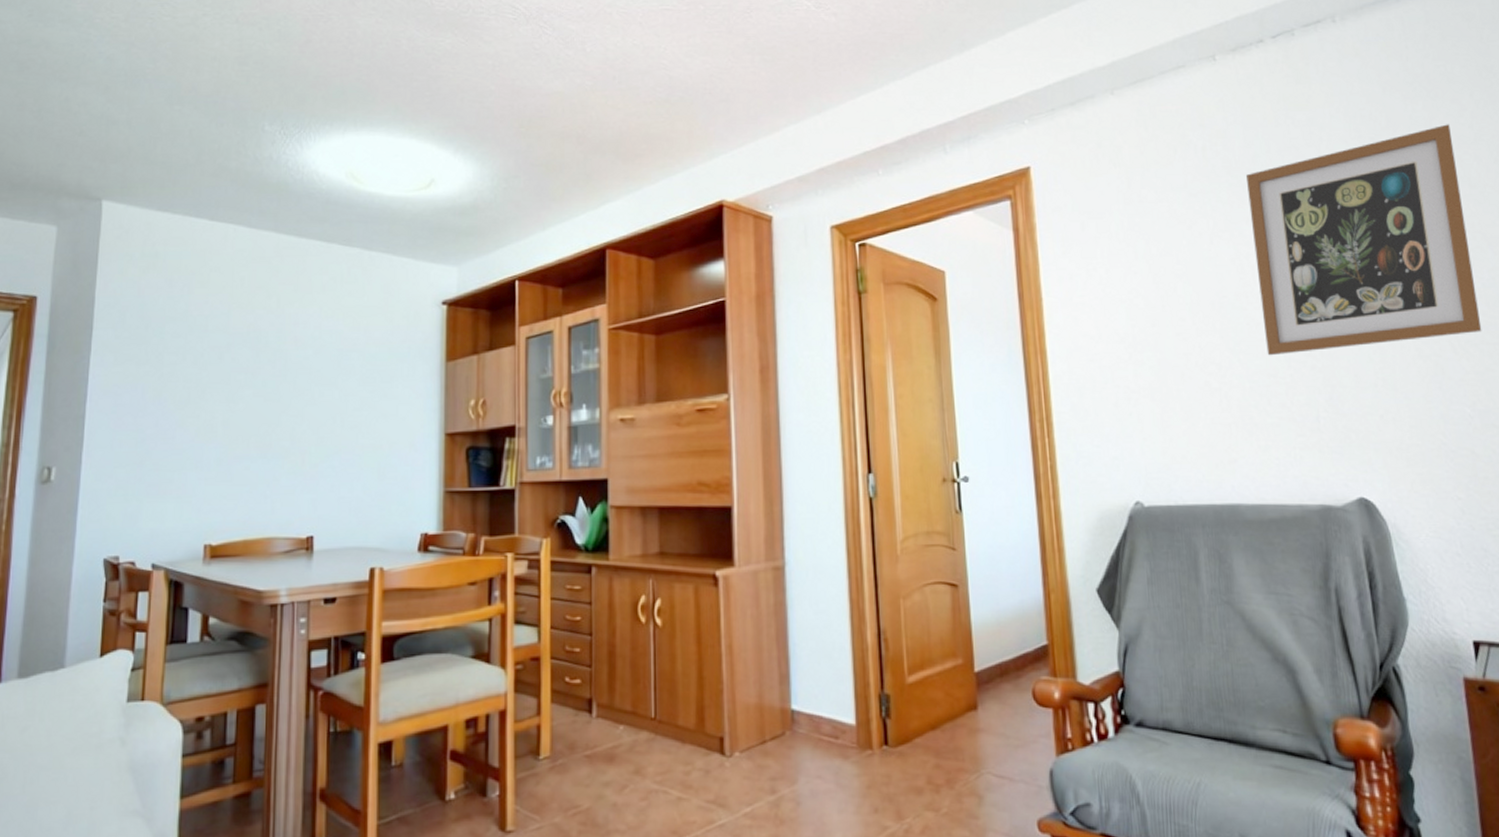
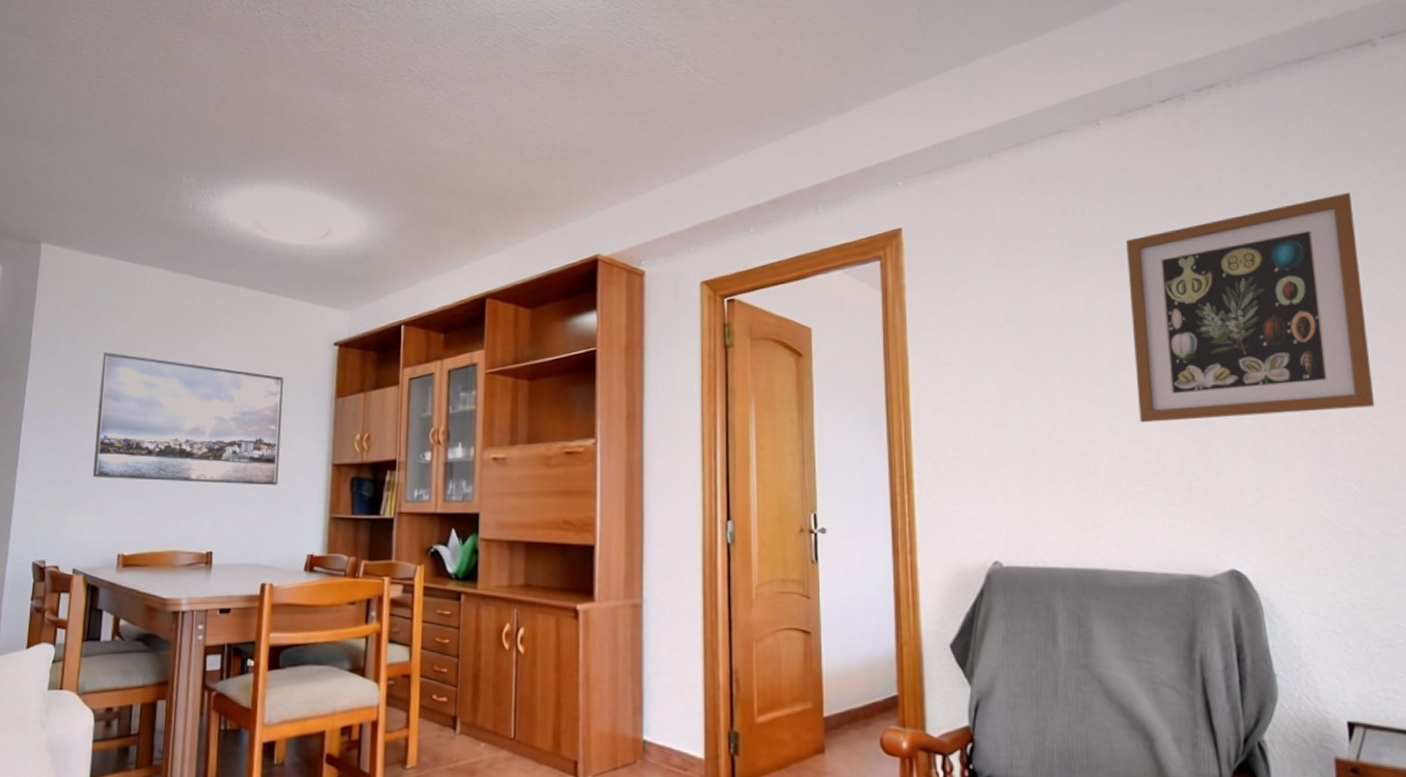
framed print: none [171,320,387,461] -> present [92,352,283,486]

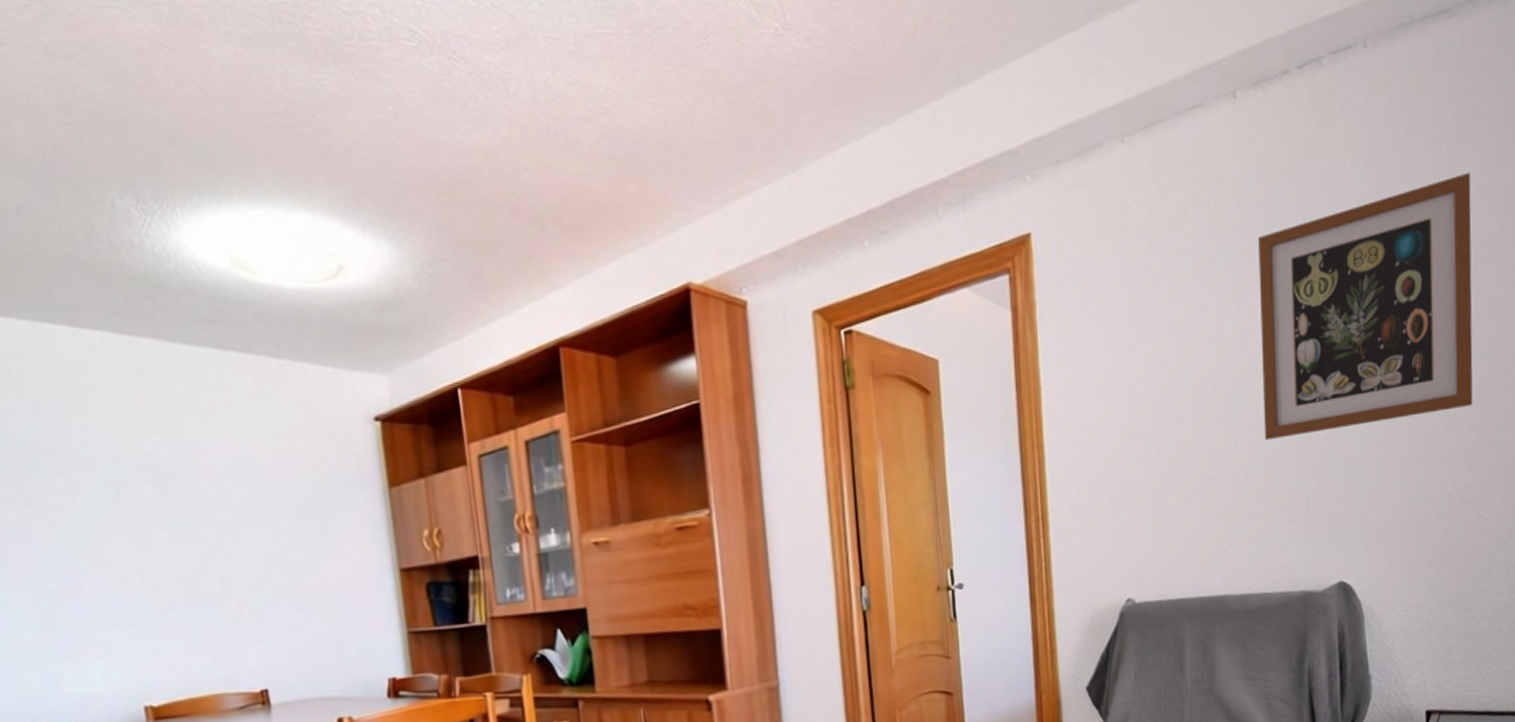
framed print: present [92,352,283,486] -> none [57,452,335,617]

